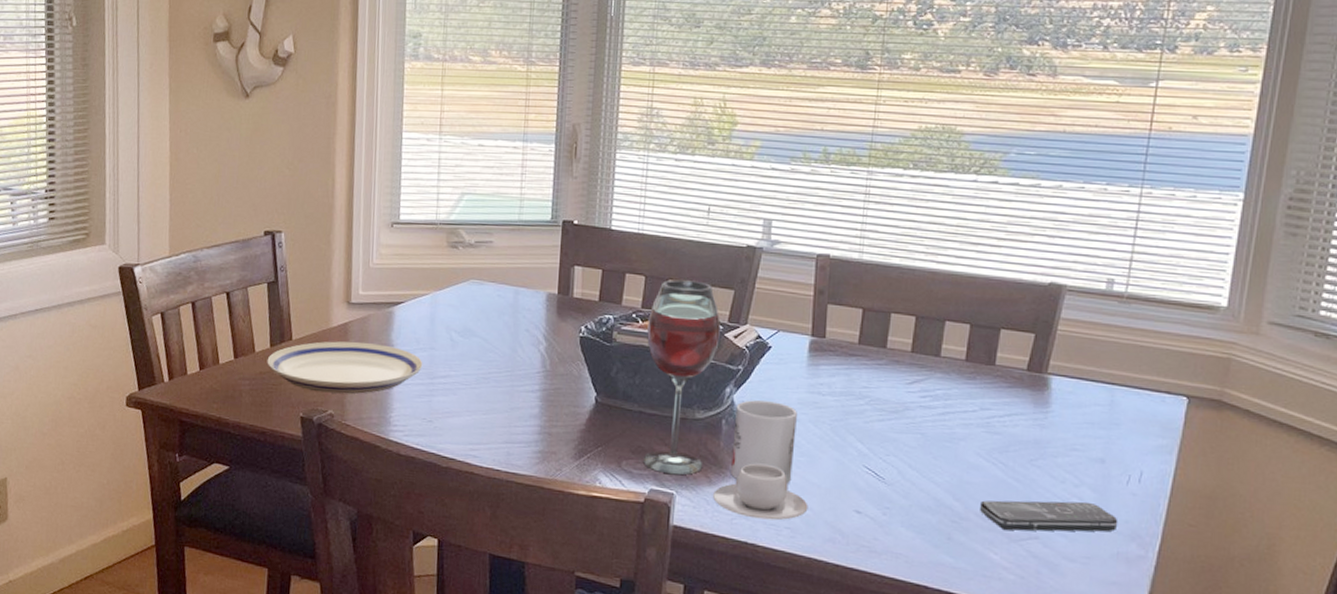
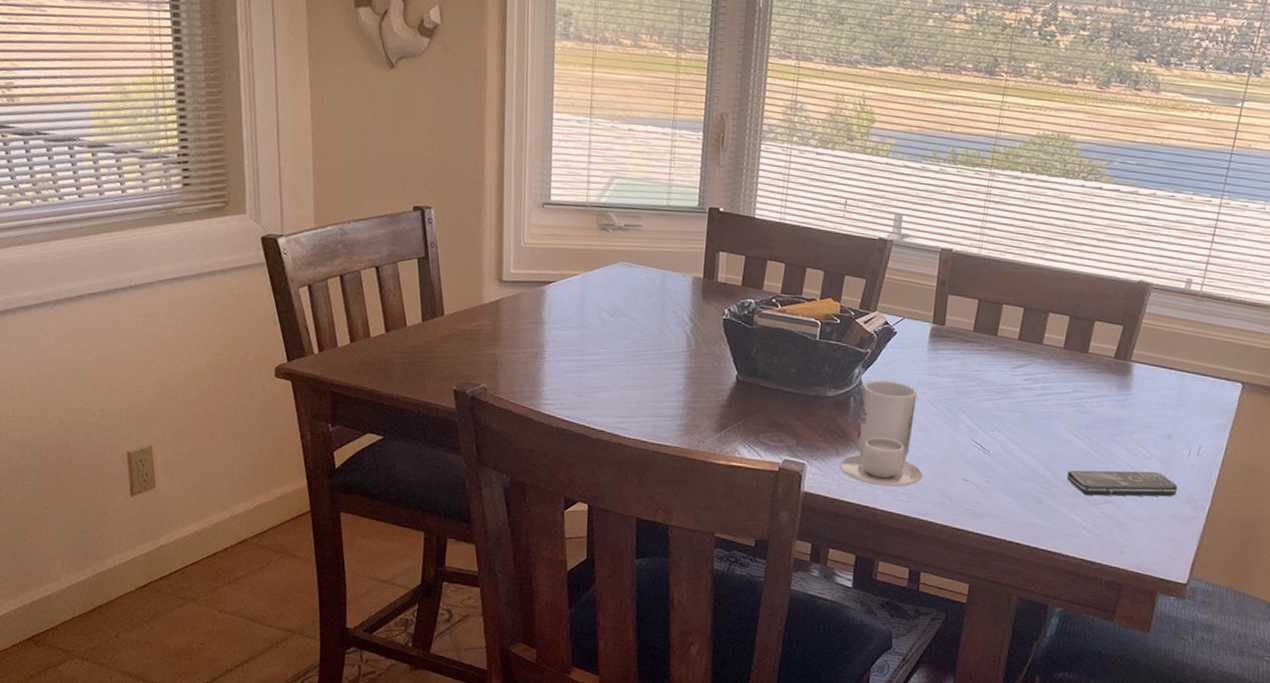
plate: present [267,341,423,394] -> none [419,317,574,369]
wineglass: present [644,279,721,475] -> none [779,268,853,447]

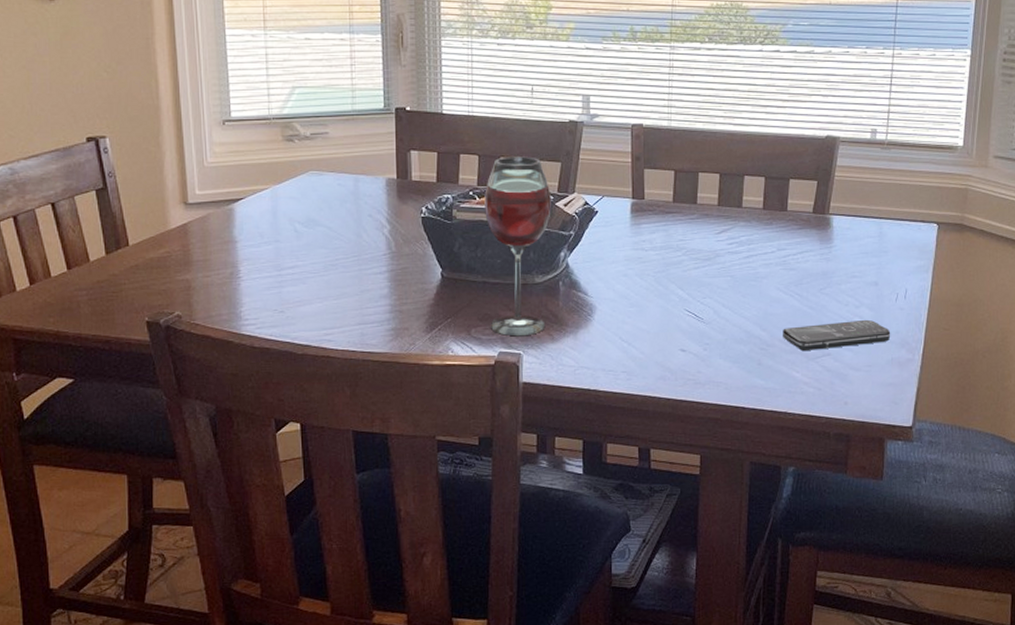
wineglass: none [779,268,853,447] -> present [484,156,551,337]
teacup: present [840,436,923,487] -> none [557,317,640,367]
mug: present [856,380,917,455] -> none [570,261,625,334]

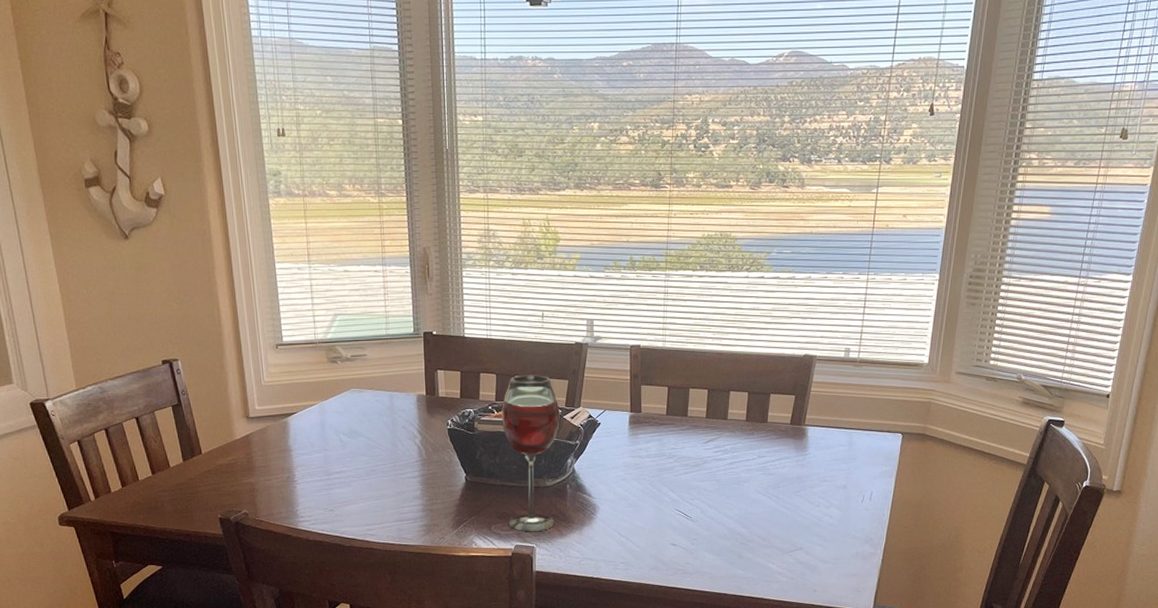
mobile phone: present [783,319,891,352] -> none [761,518,857,546]

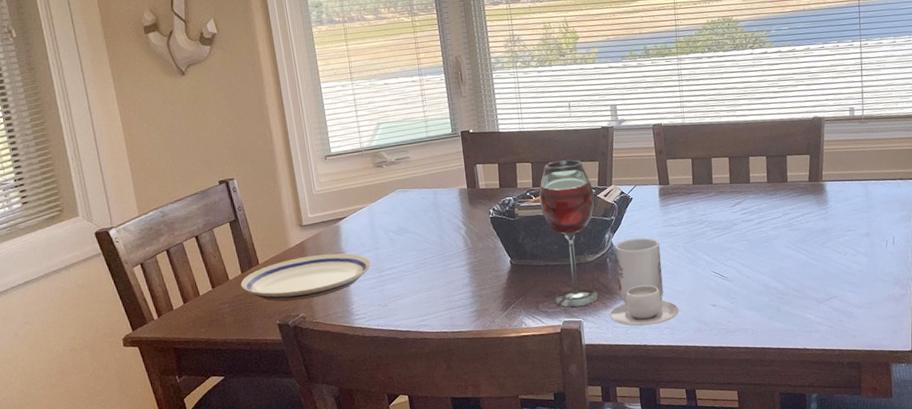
plate: none [182,450,319,496] -> present [240,253,371,301]
teacup: none [565,516,637,559] -> present [610,284,679,327]
mug: none [576,467,624,530] -> present [615,238,664,300]

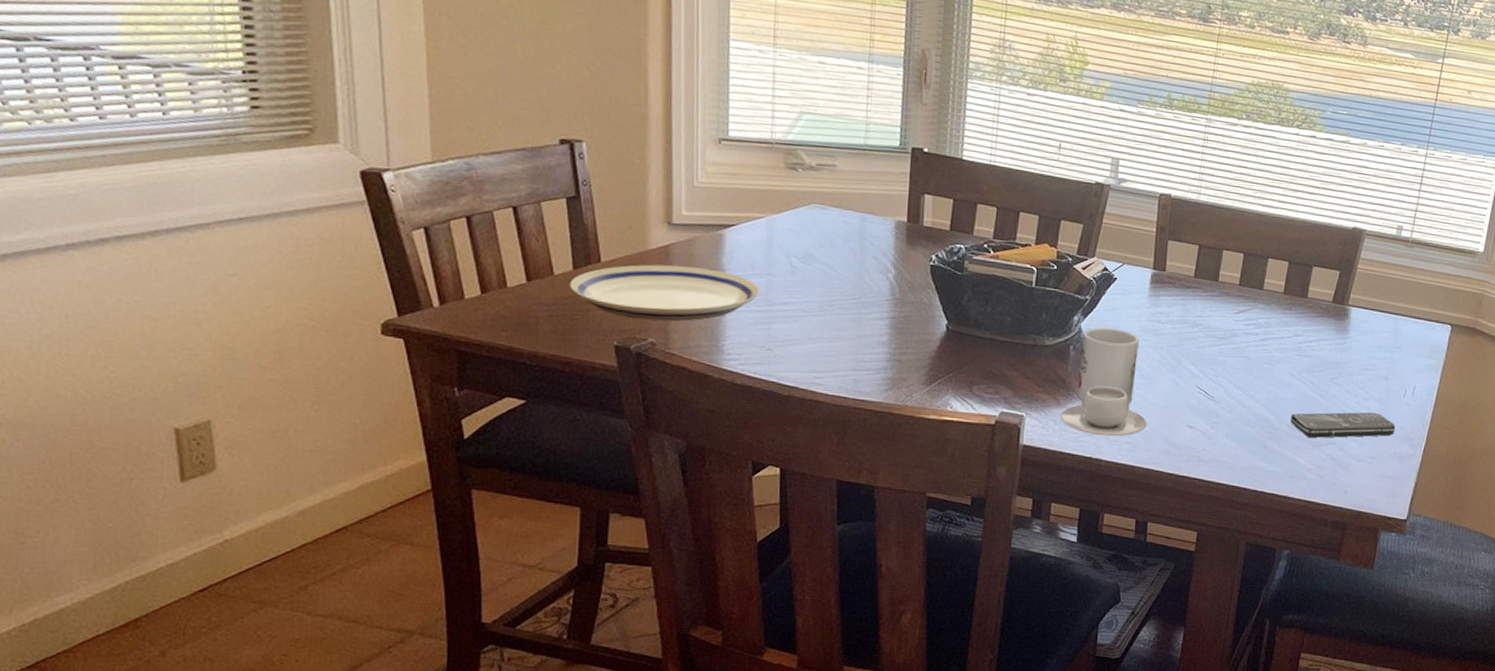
wineglass: present [539,160,599,308] -> none [994,212,1070,398]
mobile phone: none [795,264,885,297] -> present [1291,412,1396,439]

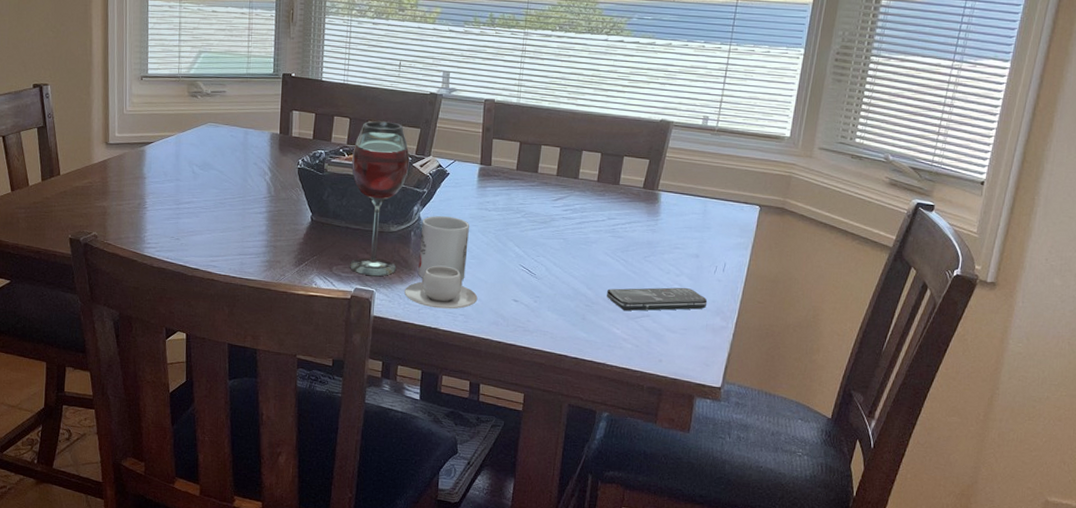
plate: present [569,264,760,321] -> none [39,175,171,219]
wineglass: none [994,212,1070,398] -> present [350,121,410,277]

